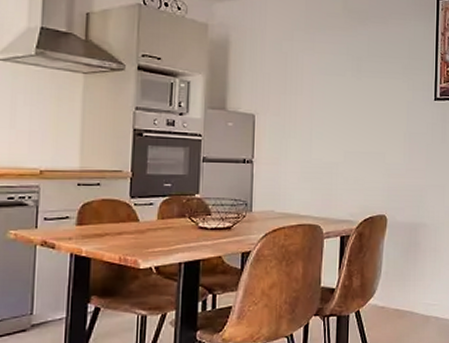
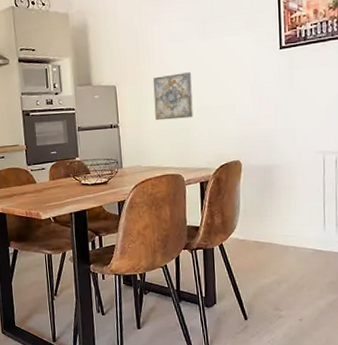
wall art: none [297,110,341,162] -> present [152,72,194,121]

